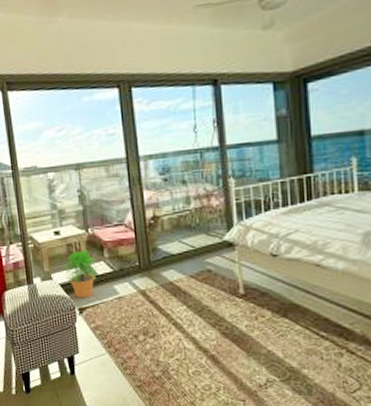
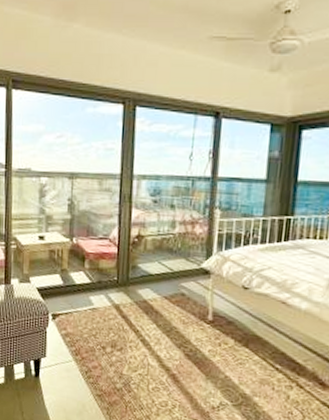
potted plant: present [64,250,98,298] -> none [43,258,77,305]

